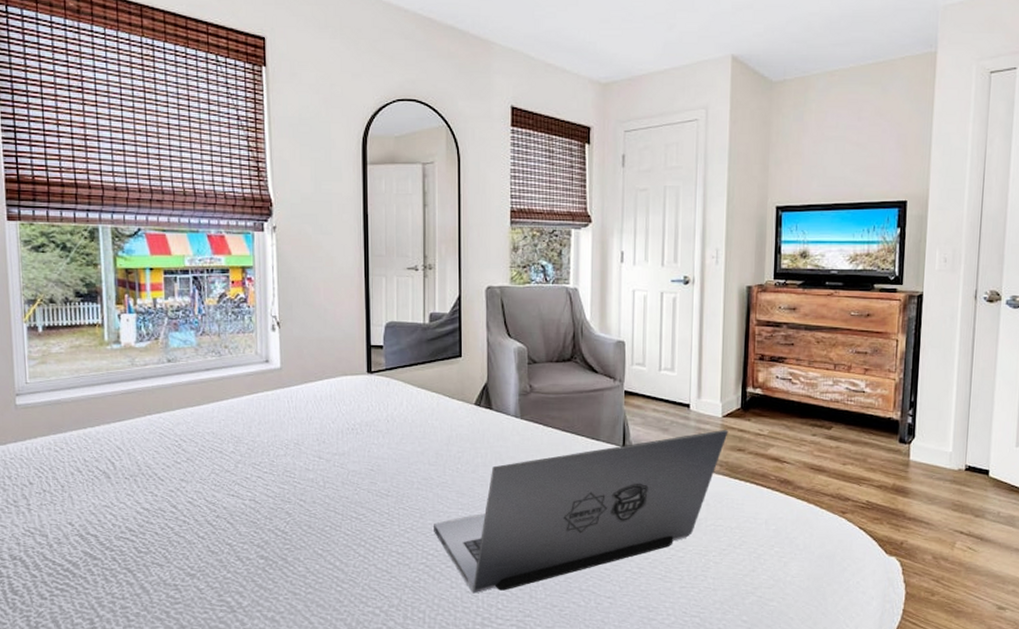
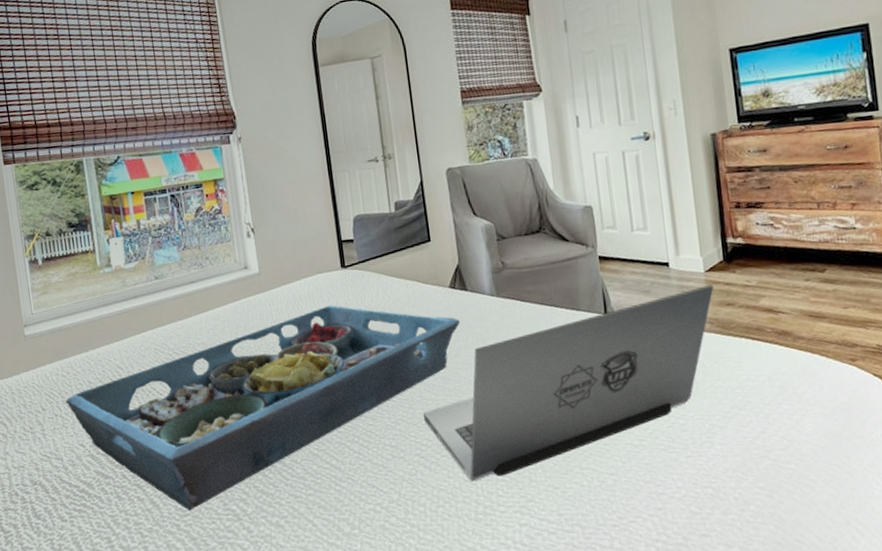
serving tray: none [56,409,481,599] -> present [66,305,460,511]

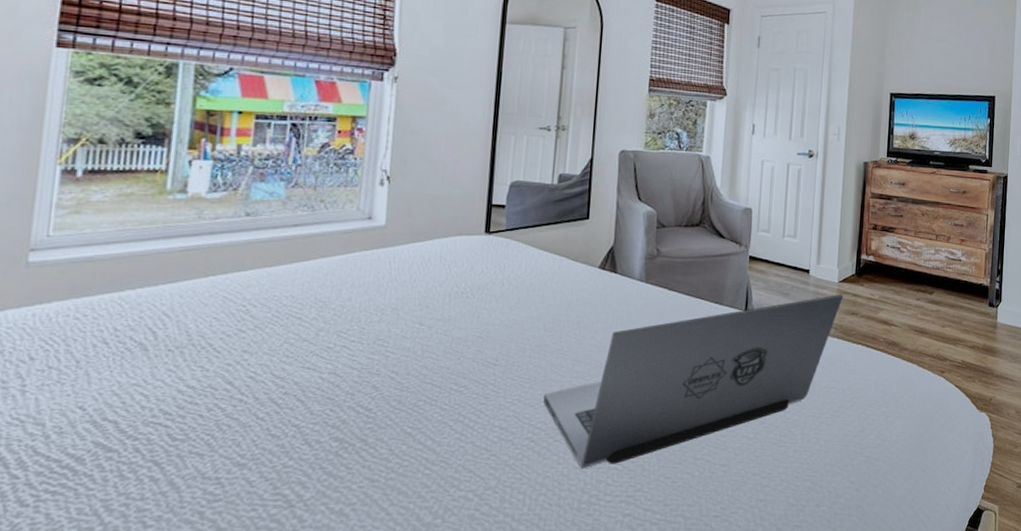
serving tray: present [66,305,460,511] -> none [71,271,603,495]

